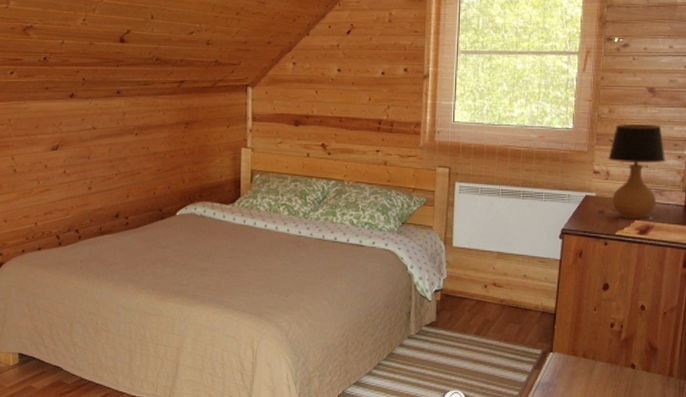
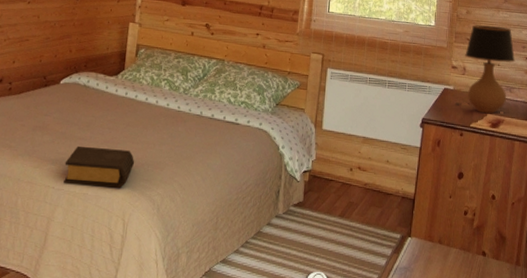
book: none [188,276,259,316] -> present [63,145,135,188]

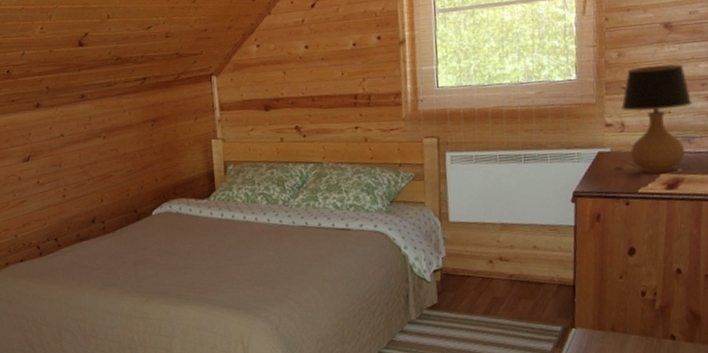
book: present [63,145,135,188] -> none [172,273,244,315]

